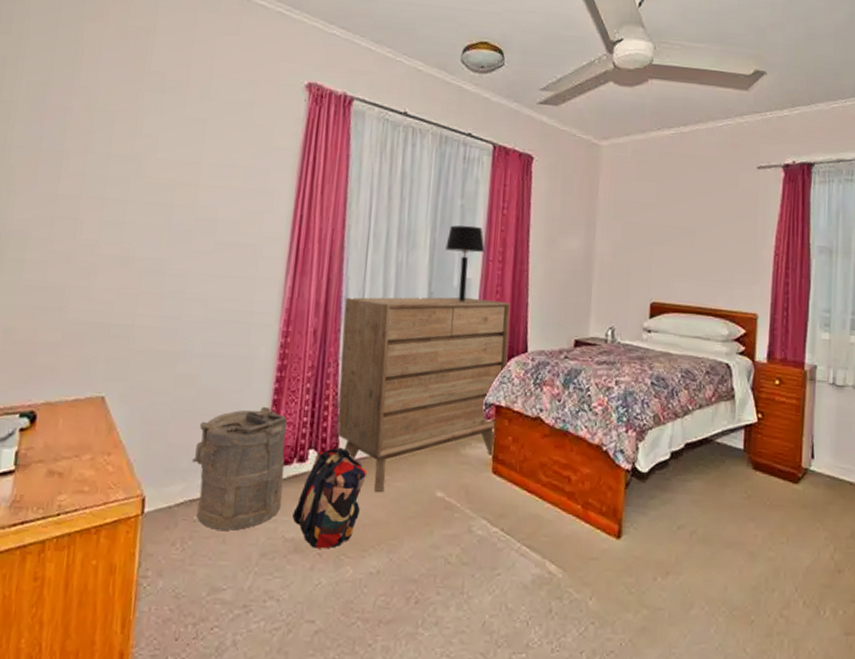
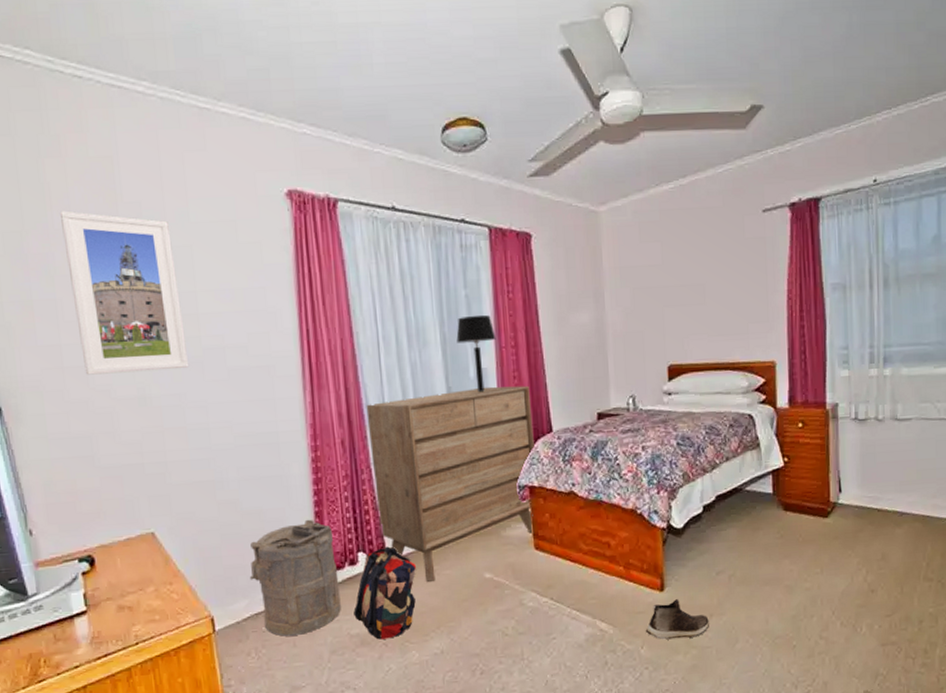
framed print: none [74,70,189,235] -> present [60,210,190,375]
shoe: none [596,550,665,595] -> present [645,599,709,640]

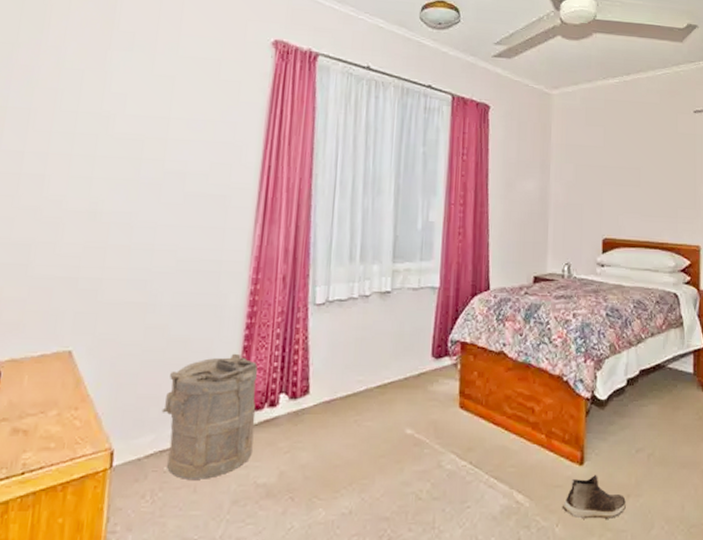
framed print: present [60,210,190,375] -> none [41,30,157,189]
backpack: present [353,546,416,640] -> none [264,390,337,492]
dresser: present [366,385,534,582] -> none [306,239,472,432]
table lamp: present [456,315,496,393] -> none [409,171,447,245]

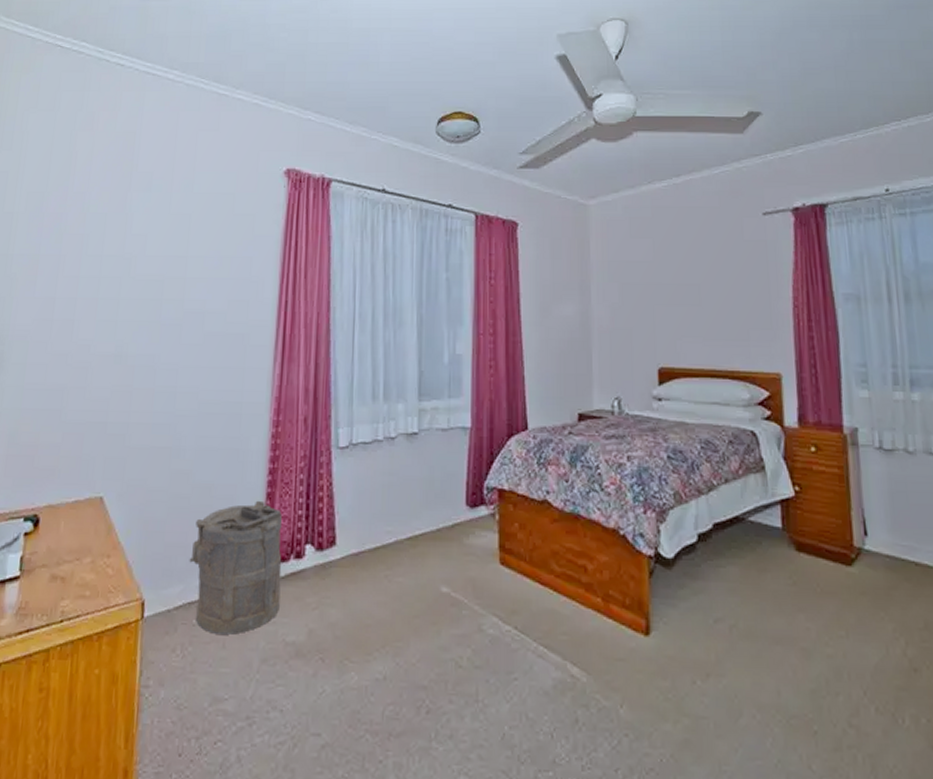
shoe: present [561,475,626,519] -> none [626,648,705,702]

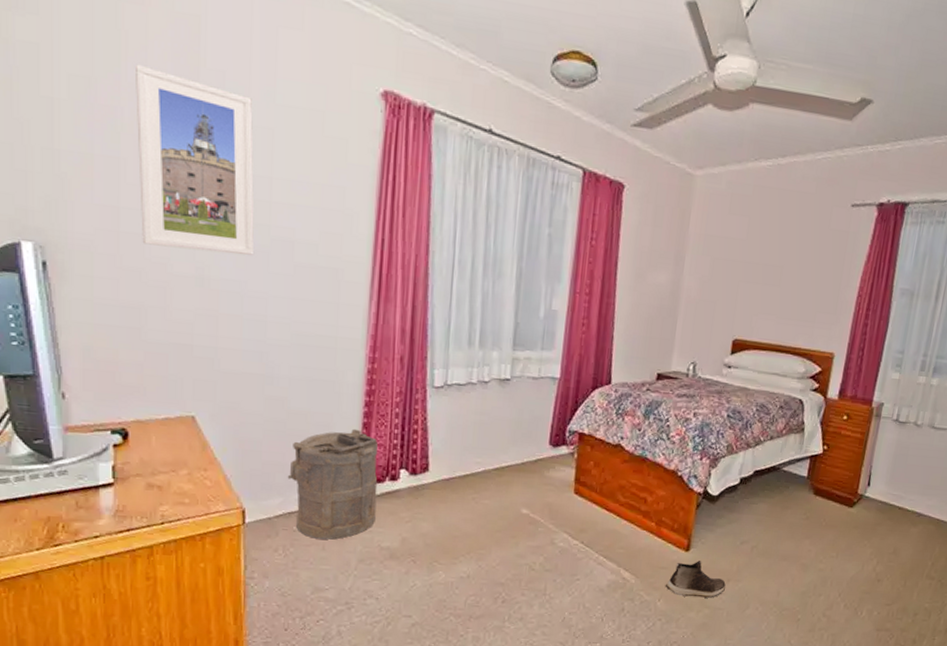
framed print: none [71,176,174,330] -> present [136,64,255,256]
shoe: none [626,648,705,702] -> present [665,561,726,598]

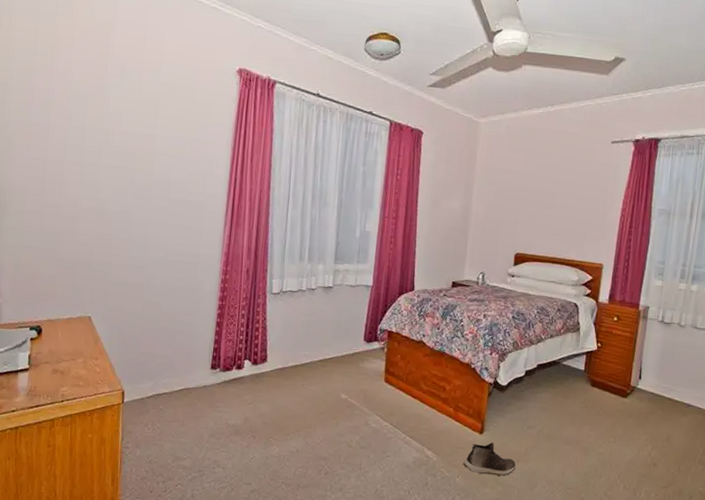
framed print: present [136,64,255,256] -> none [61,58,144,193]
laundry hamper: present [287,428,378,540] -> none [157,327,228,417]

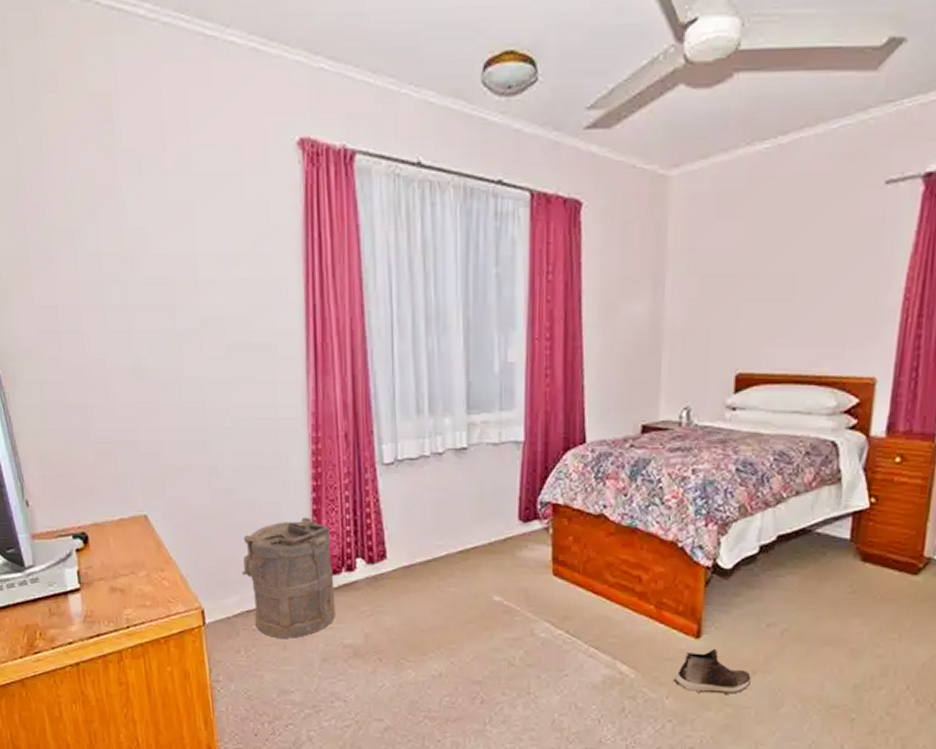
laundry hamper: none [157,327,228,417] -> present [242,517,335,638]

